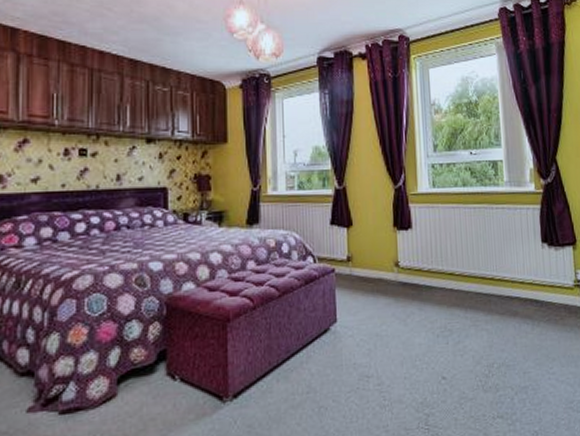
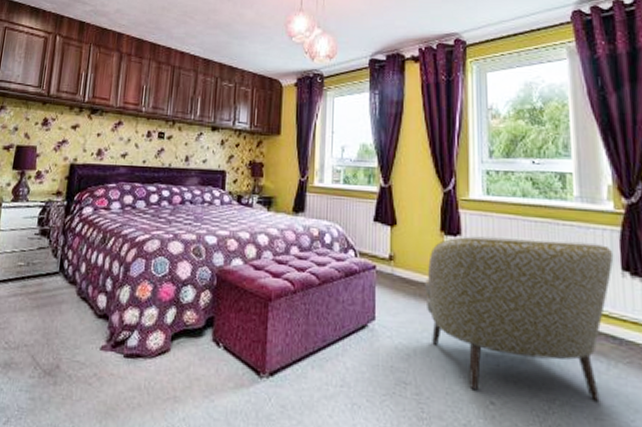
armchair: none [381,221,535,370] -> present [425,235,614,400]

